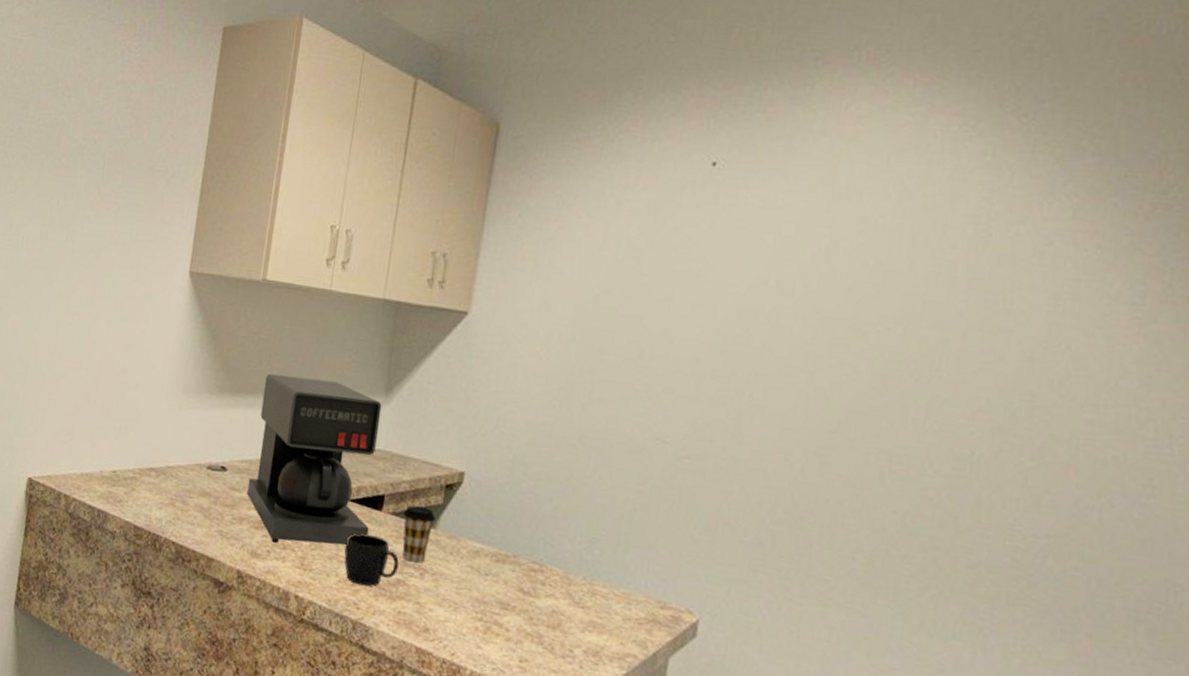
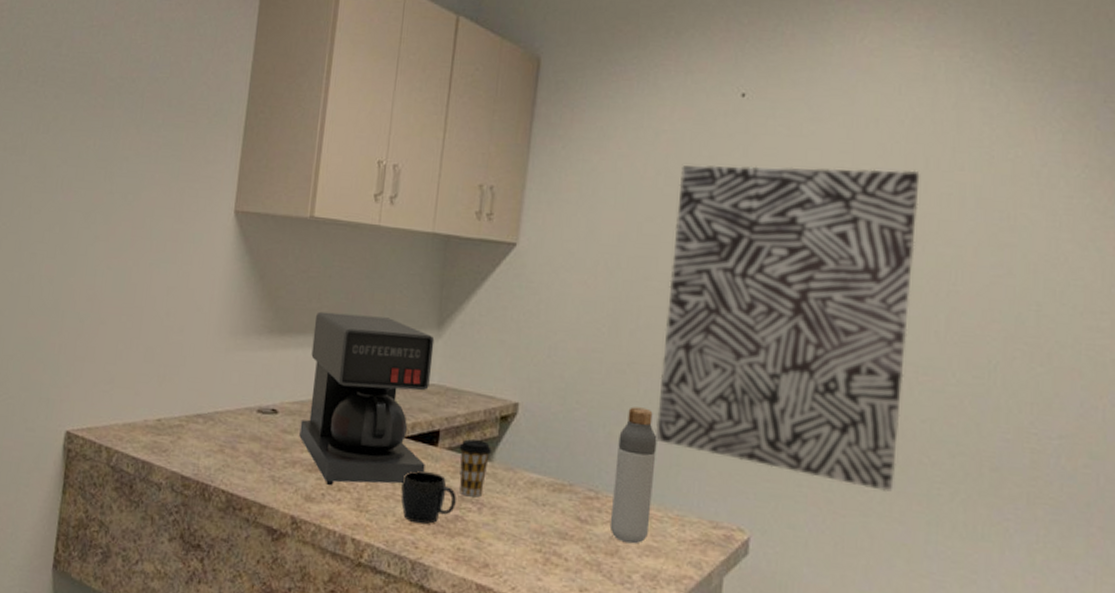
bottle: none [553,481,606,619] -> present [609,407,657,544]
wall art: none [603,236,906,584] -> present [655,165,920,493]

